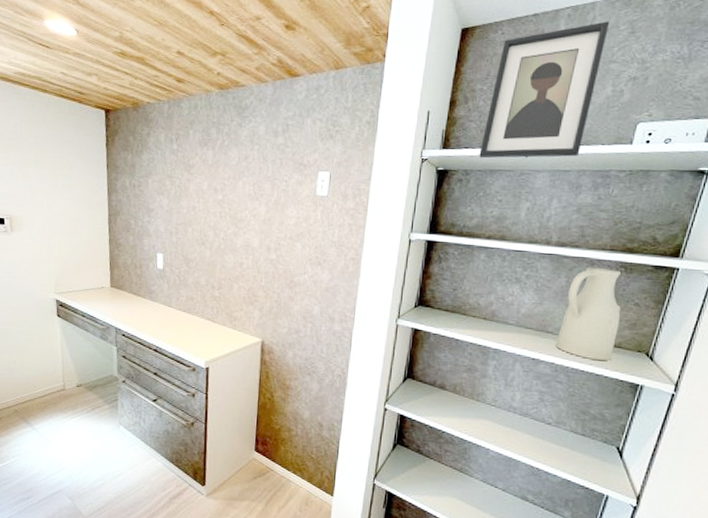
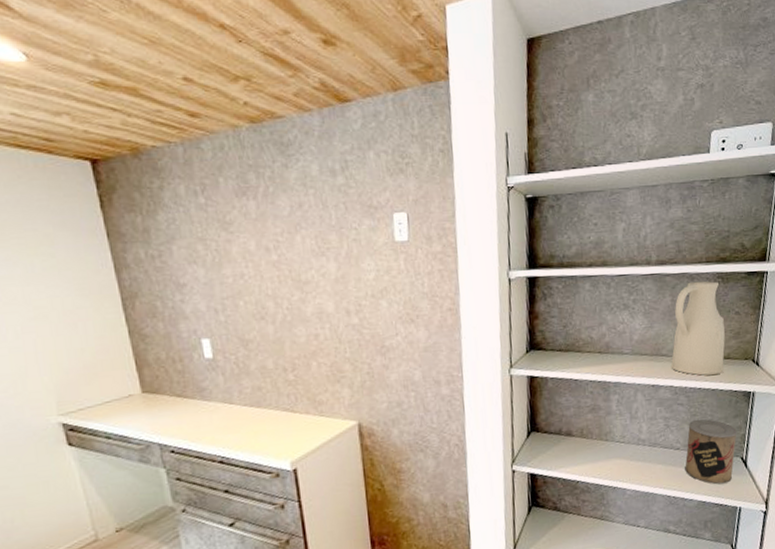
picture frame: present [479,21,610,159] -> none [566,27,671,181]
tin can: none [553,399,617,469] -> present [685,419,737,485]

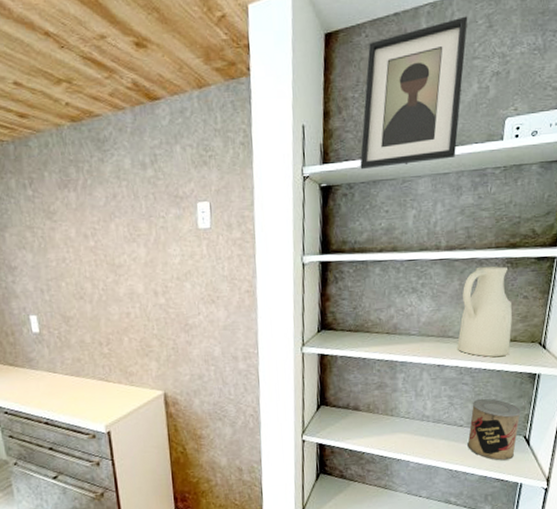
picture frame: none [566,27,671,181] -> present [360,16,468,170]

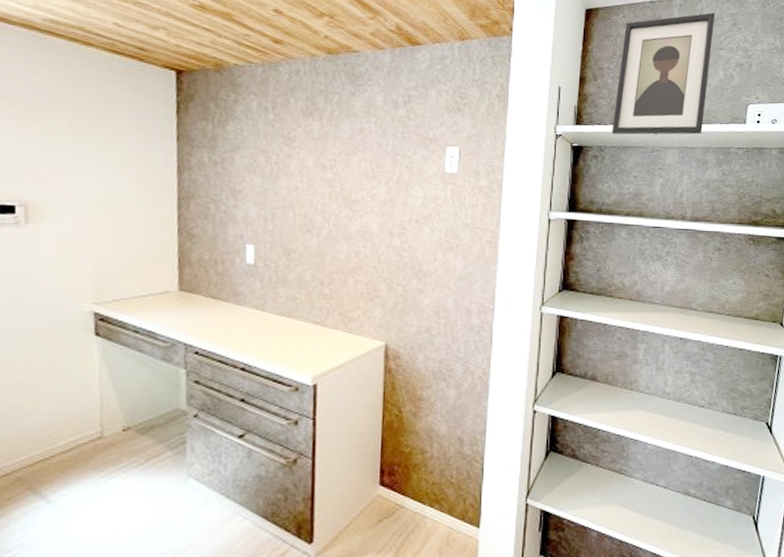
ceramic pitcher: present [456,265,512,358] -> none [699,240,754,335]
tin can: present [467,398,521,461] -> none [708,377,763,449]

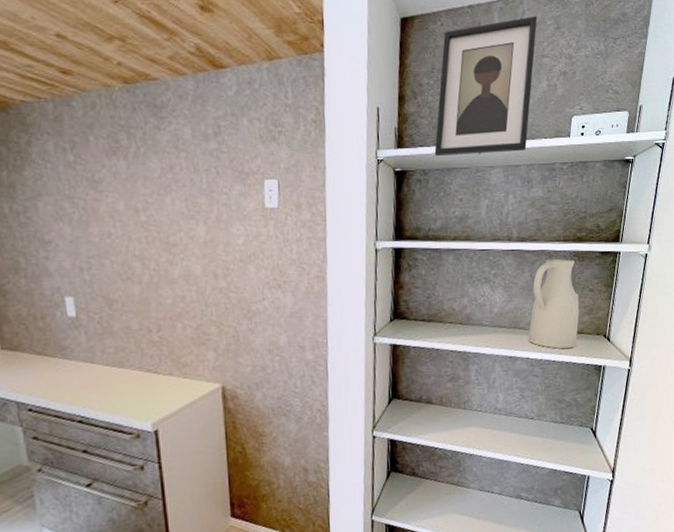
ceramic pitcher: none [699,240,754,335] -> present [527,258,579,349]

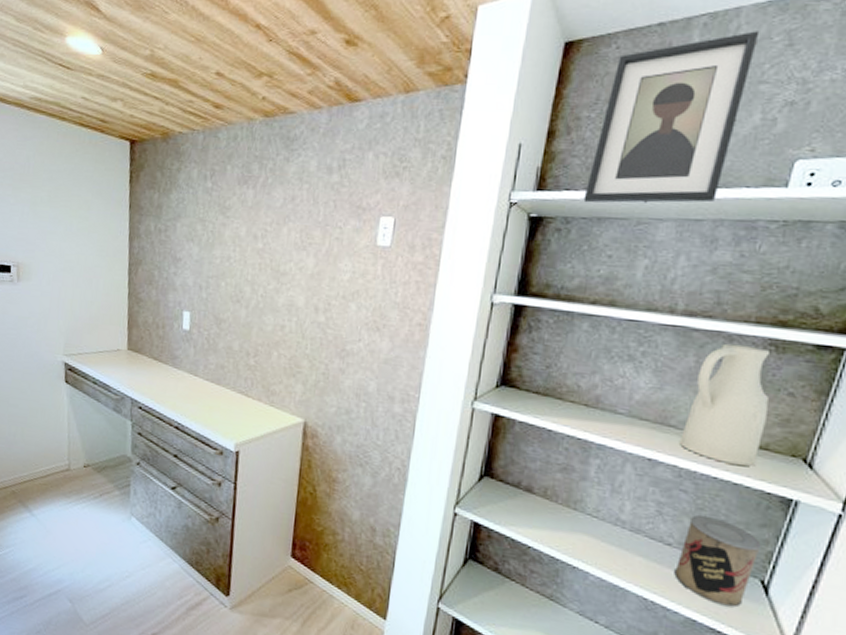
tin can: none [538,390,588,454] -> present [674,514,761,608]

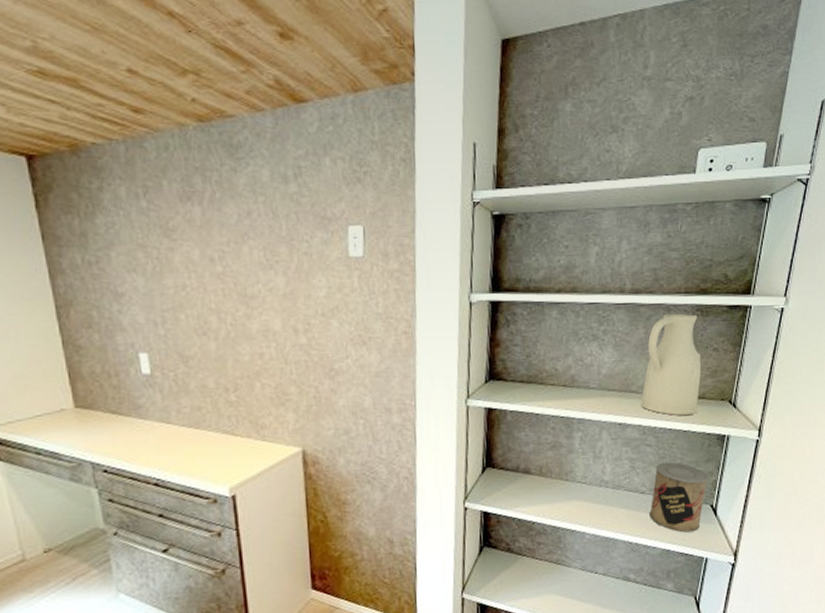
picture frame: present [583,31,760,203] -> none [538,32,661,198]

